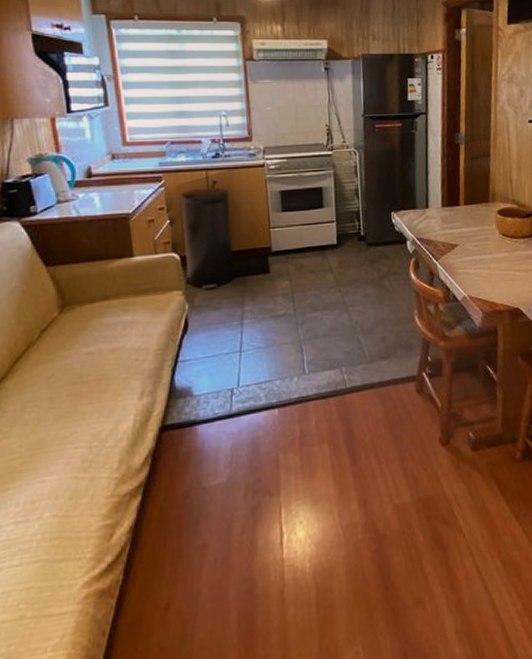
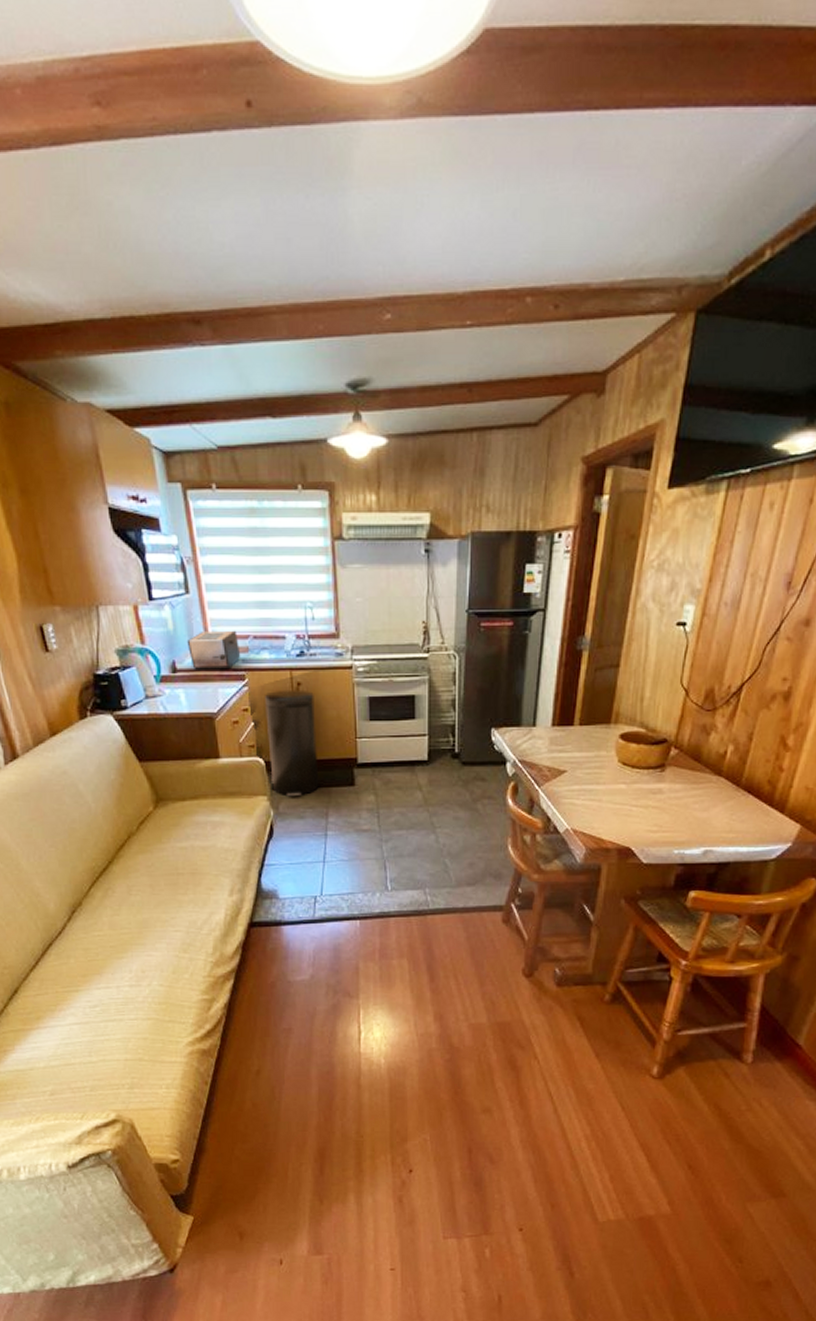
toaster: none [104,137,158,174] -> present [186,630,241,670]

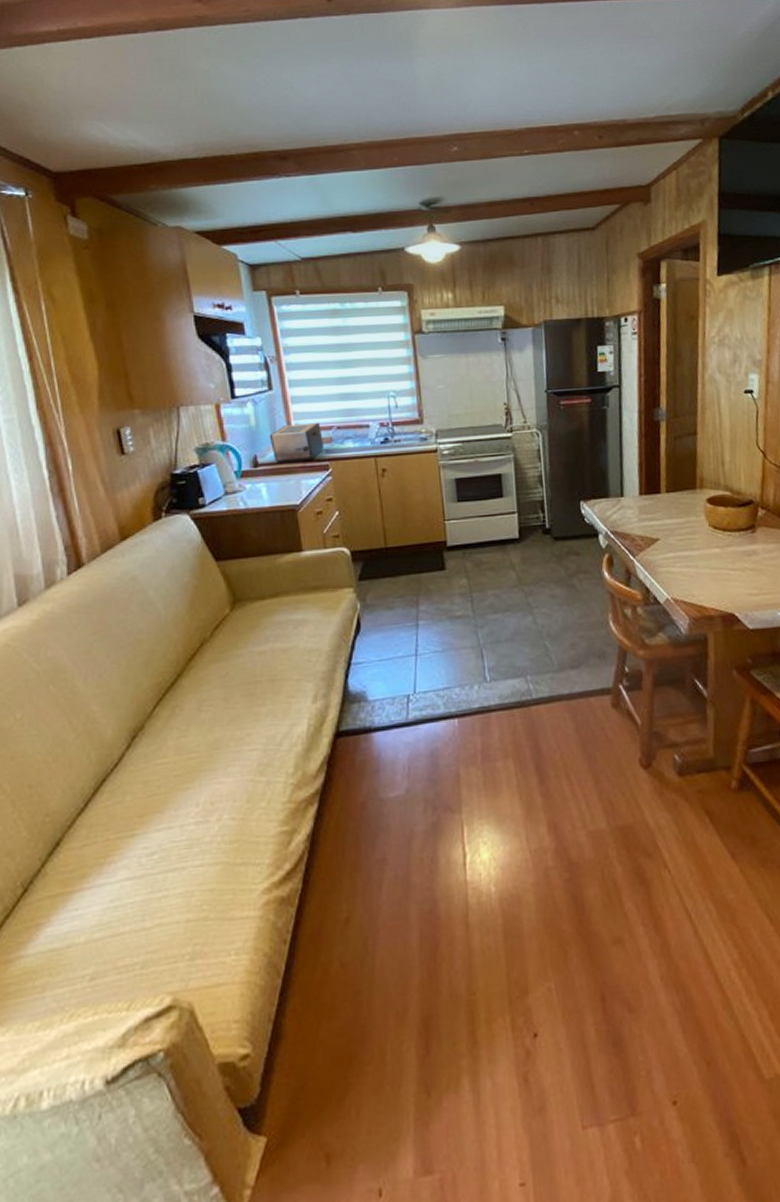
pedal bin: present [265,689,319,797] -> none [349,476,408,587]

